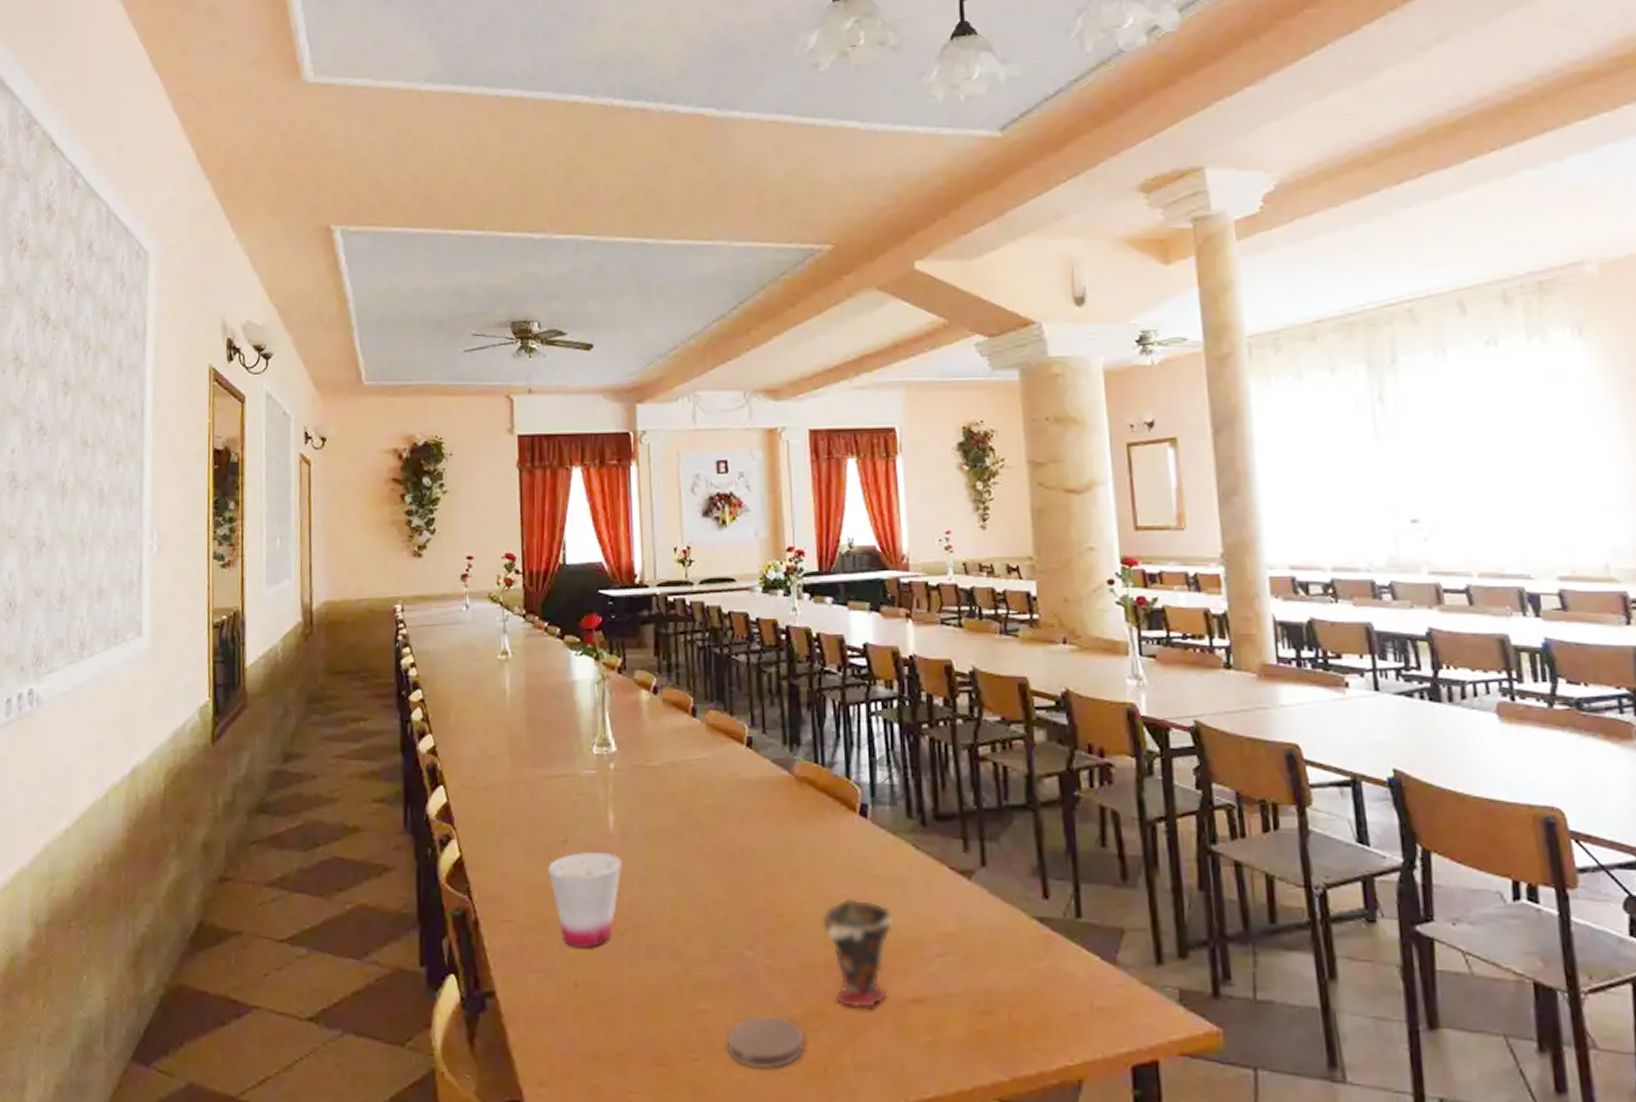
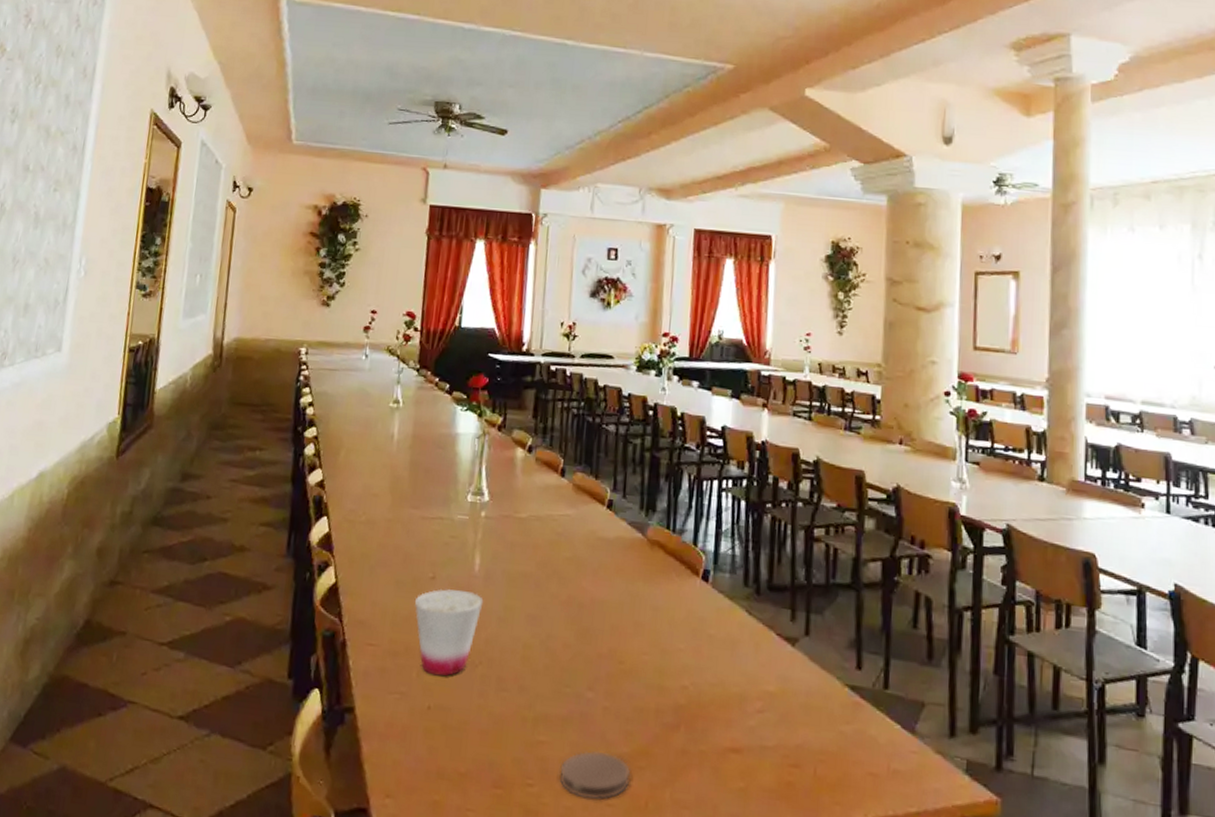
cup: present [822,897,894,1010] -> none [657,651,722,754]

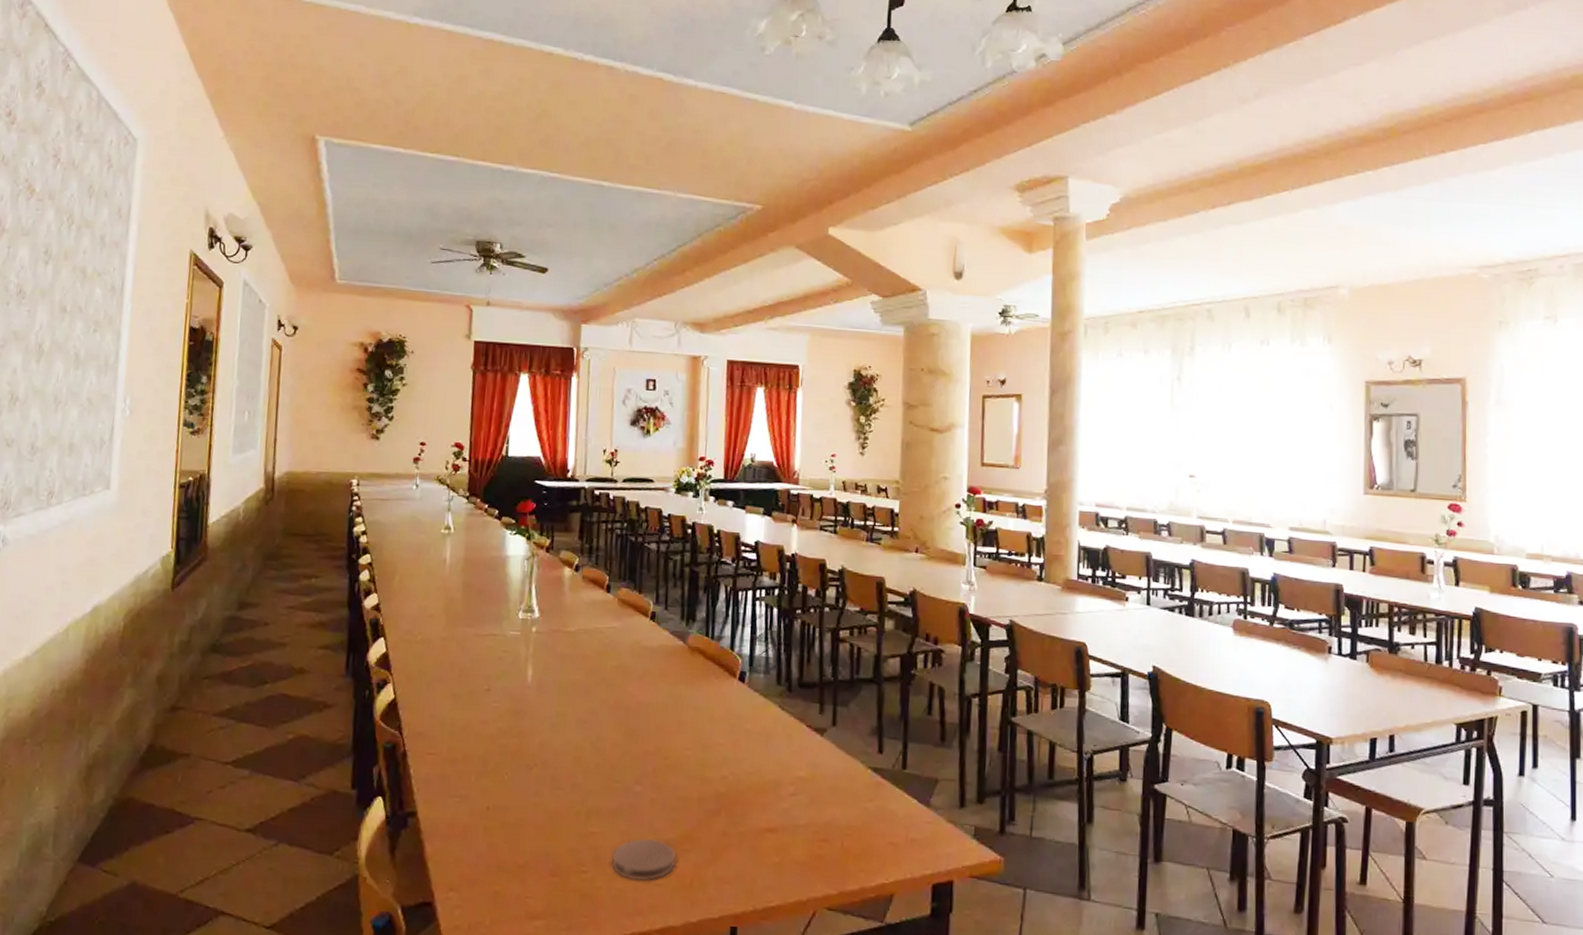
cup: present [415,588,484,677] -> none [472,699,537,780]

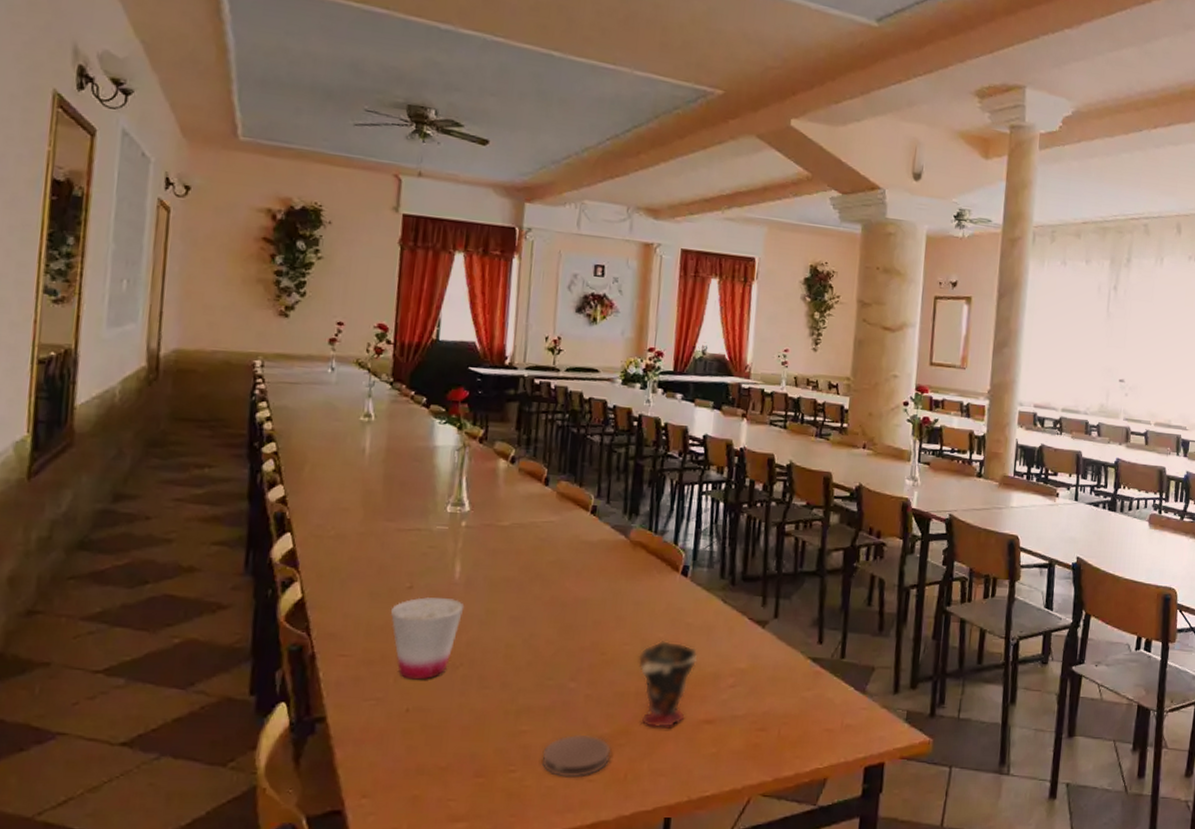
cup: none [472,699,537,780] -> present [391,597,465,680]
cup: none [699,745,758,836] -> present [637,640,698,729]

